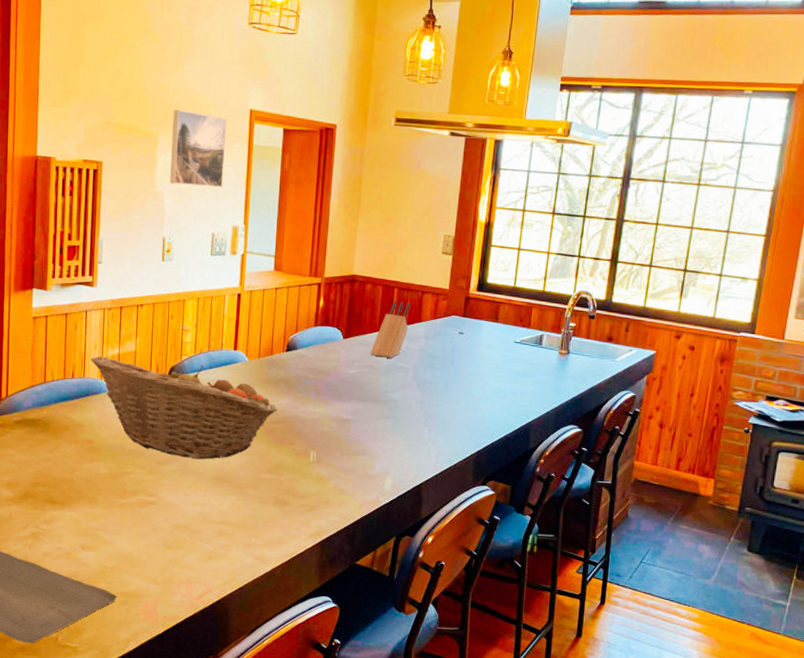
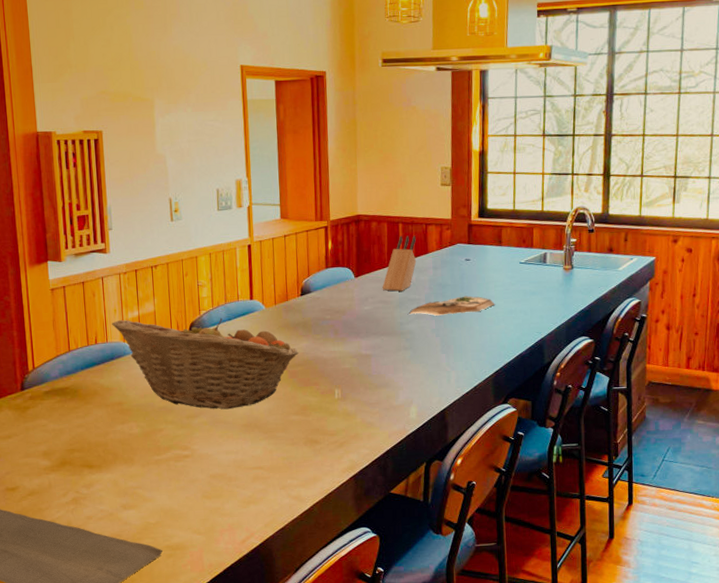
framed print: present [169,109,227,188] -> none [166,72,222,145]
cutting board: none [394,370,484,388] -> present [408,296,495,316]

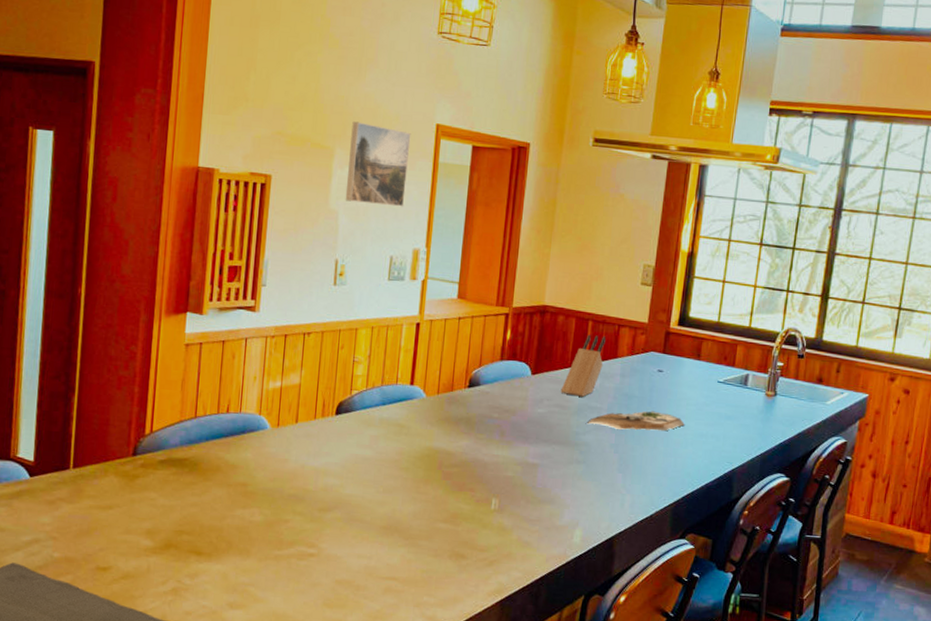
fruit basket: present [112,317,299,410] -> none [249,388,457,507]
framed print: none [166,72,222,145] -> present [345,121,411,207]

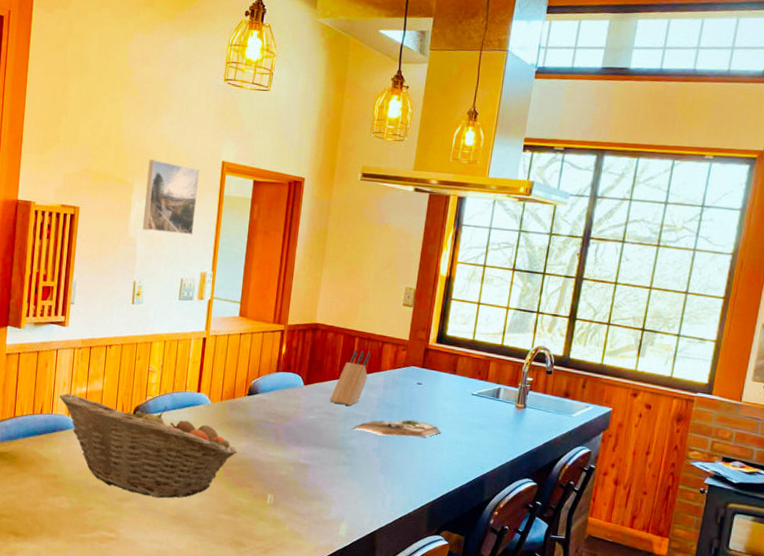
fruit basket: none [249,388,457,507] -> present [59,393,237,498]

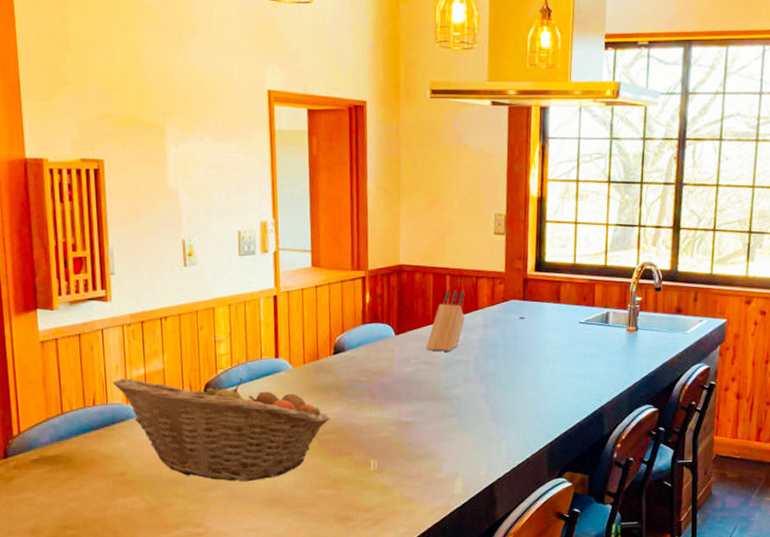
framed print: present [142,159,200,235] -> none [180,95,245,180]
cutting board: present [352,419,441,438] -> none [455,358,551,379]

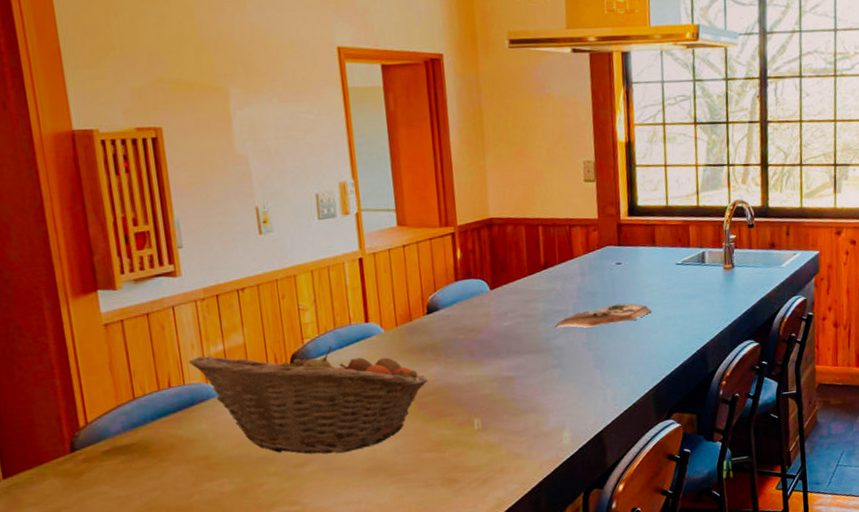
knife block: present [426,289,465,352] -> none [523,238,561,304]
cutting board: none [455,358,551,379] -> present [555,303,652,329]

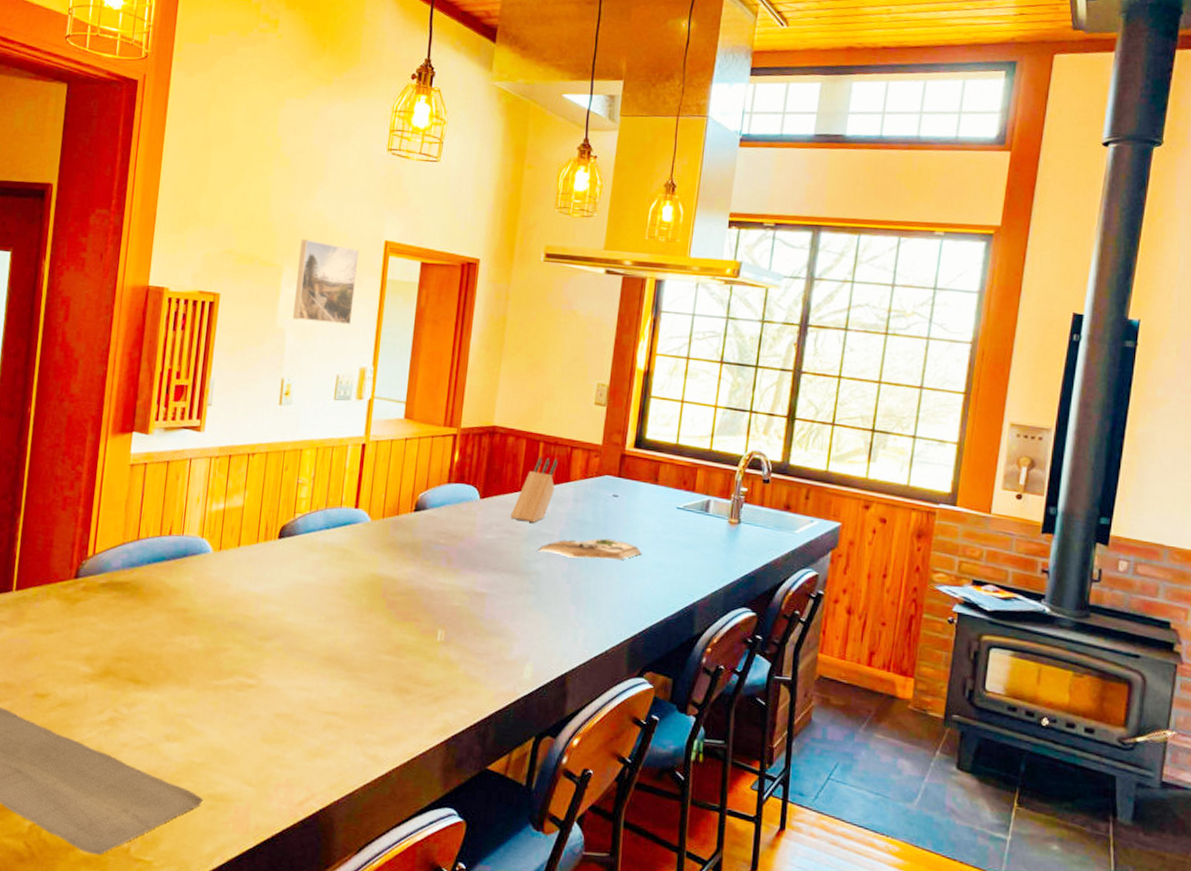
fruit basket: present [189,345,428,454] -> none [192,510,402,636]
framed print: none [242,56,320,143] -> present [292,239,360,325]
knife block: none [523,238,561,304] -> present [510,457,558,523]

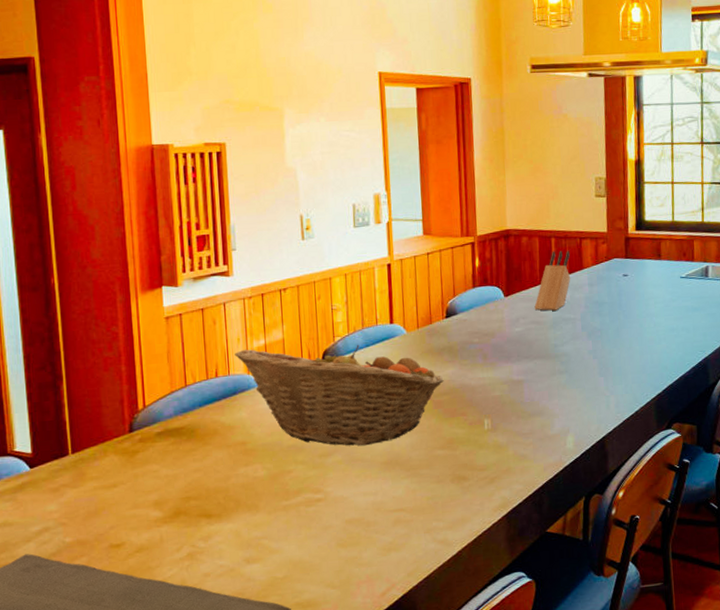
fruit basket: none [192,510,402,636] -> present [234,344,444,446]
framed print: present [292,239,360,325] -> none [297,80,359,158]
cutting board: present [537,538,642,560] -> none [563,313,655,336]

